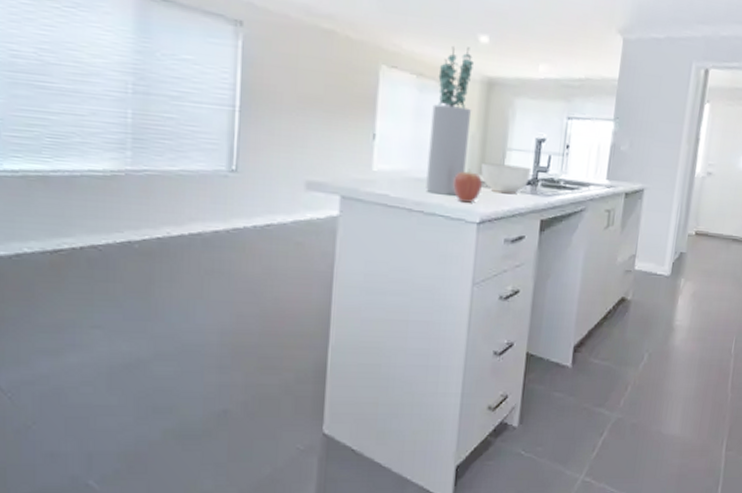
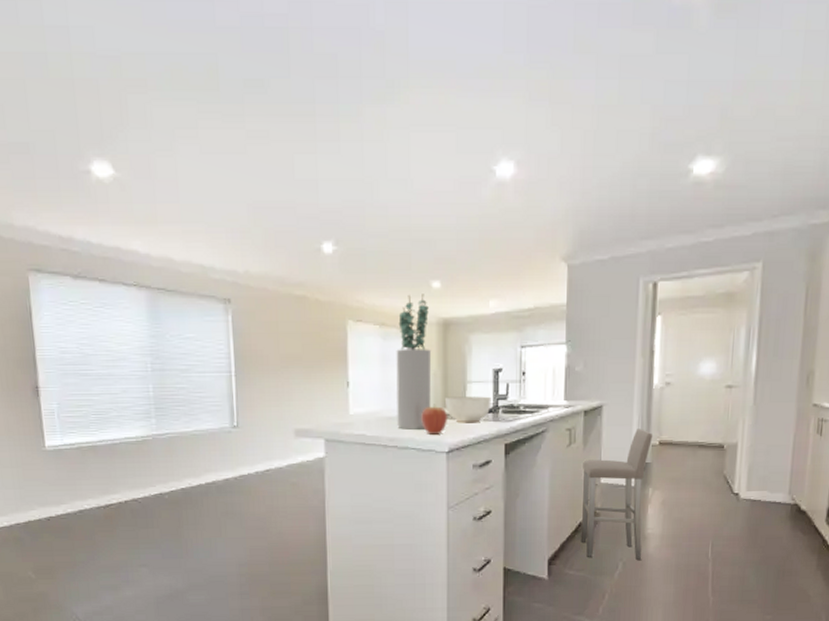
bar stool: none [608,216,691,353] -> present [580,428,653,561]

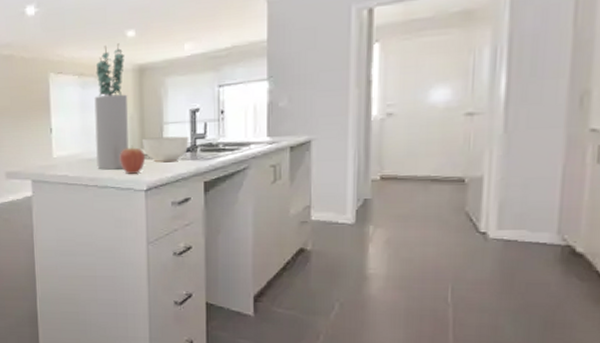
bar stool: present [580,428,653,561] -> none [289,163,373,302]

